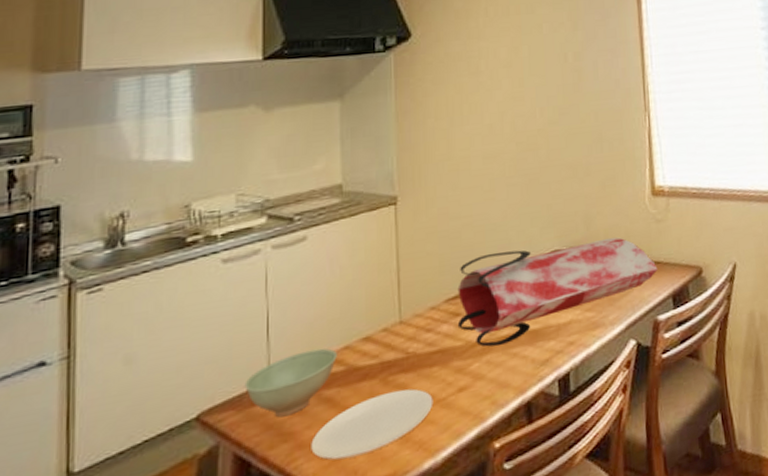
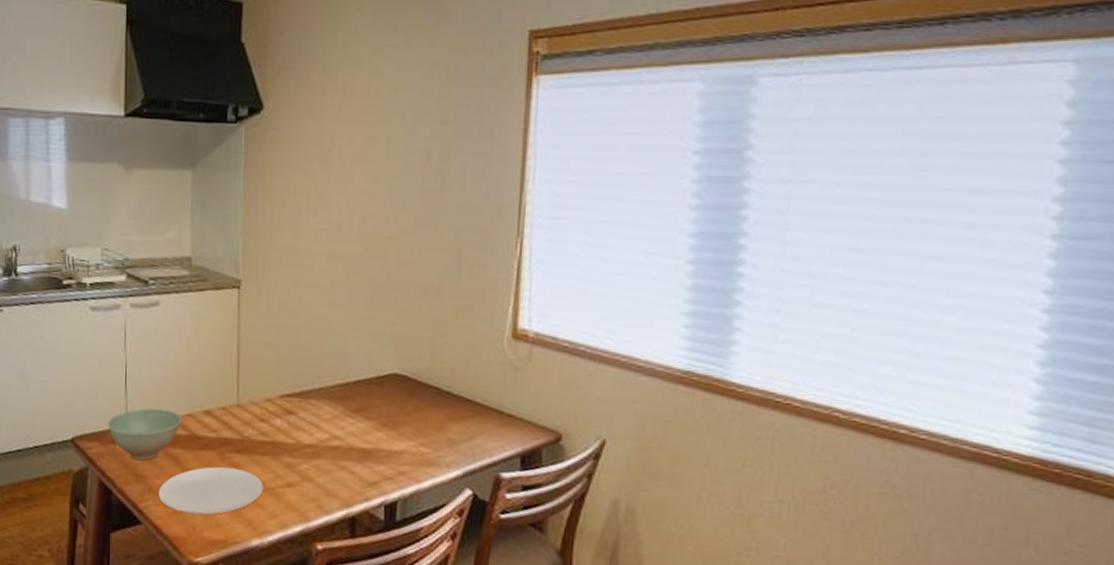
bag: present [457,237,658,347] -> none [290,359,508,455]

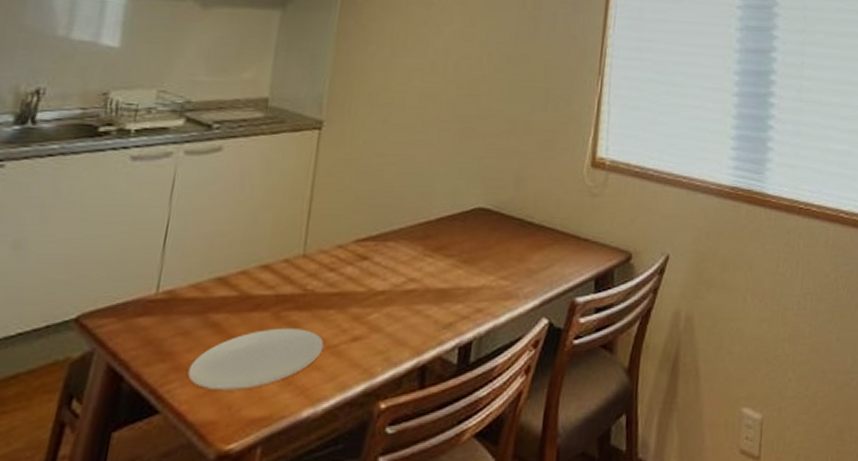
bowl: present [107,408,182,461] -> none [130,268,232,334]

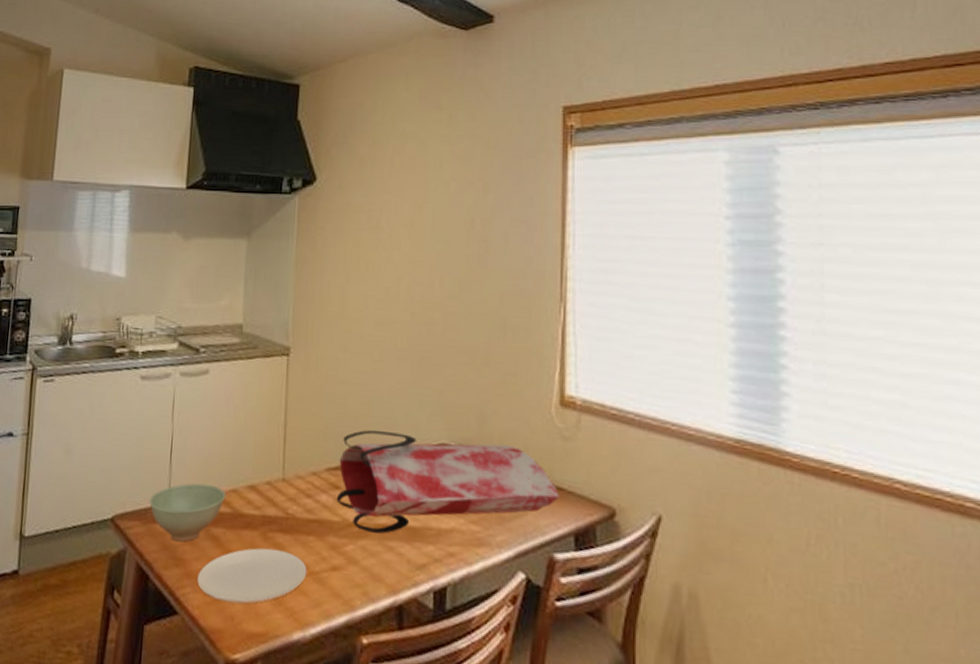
bowl: none [130,268,232,334] -> present [149,483,226,542]
bag: none [362,198,584,298] -> present [336,429,559,534]

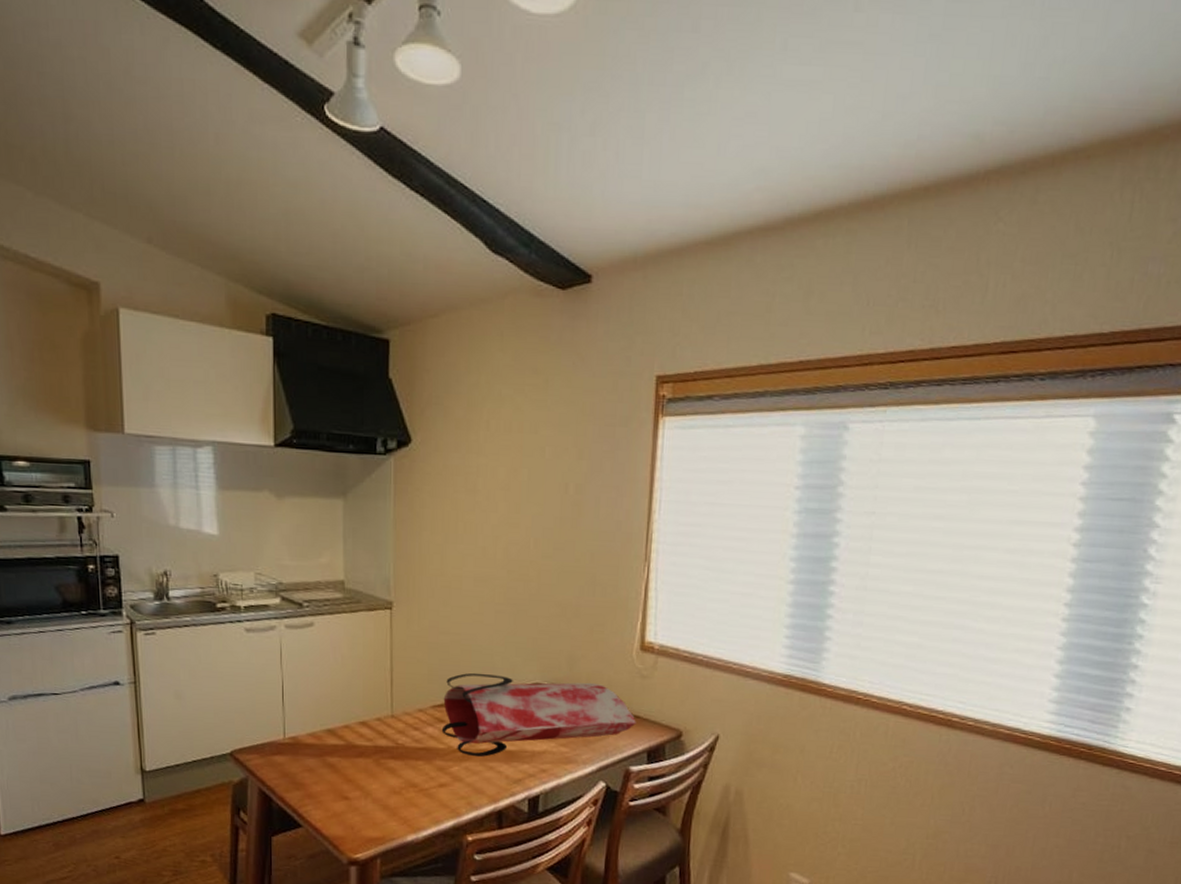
bowl: present [149,483,226,542] -> none [266,721,338,770]
plate: present [197,548,307,604] -> none [318,772,418,817]

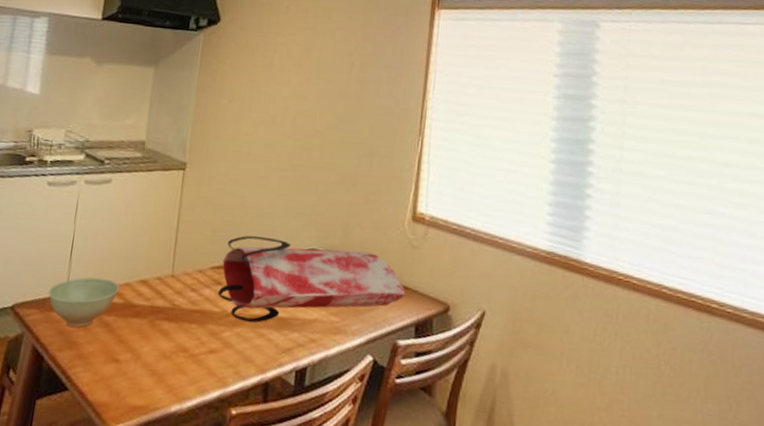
bowl: none [266,721,338,770] -> present [48,277,119,328]

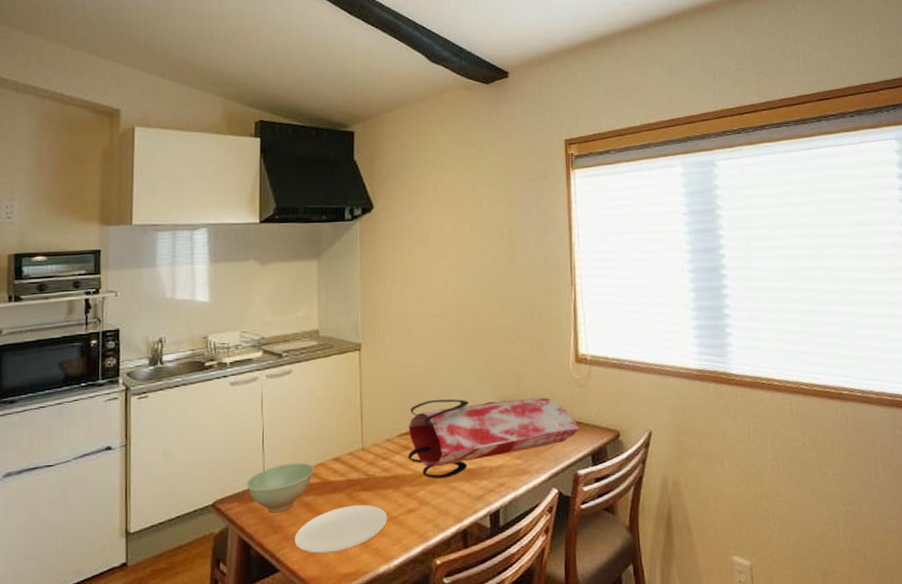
plate: none [88,333,188,382] -> present [294,504,388,554]

